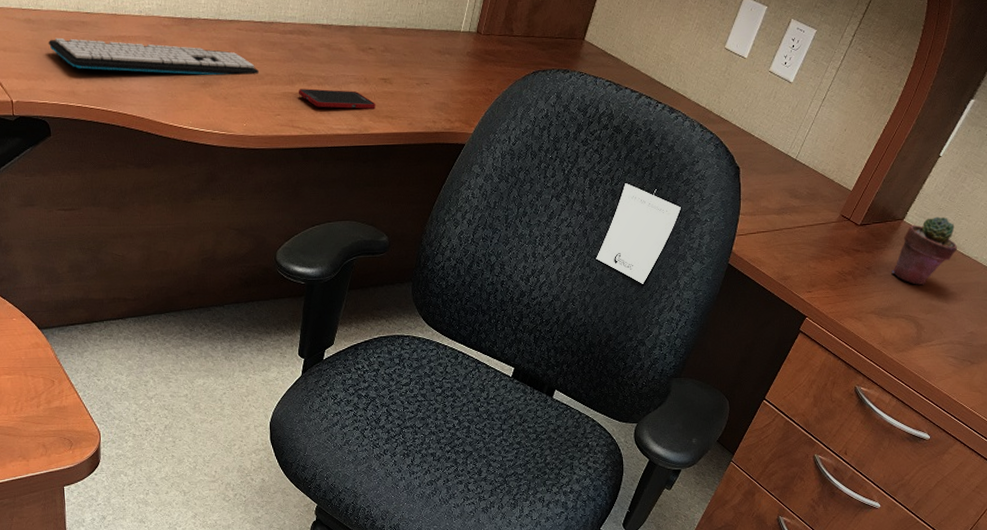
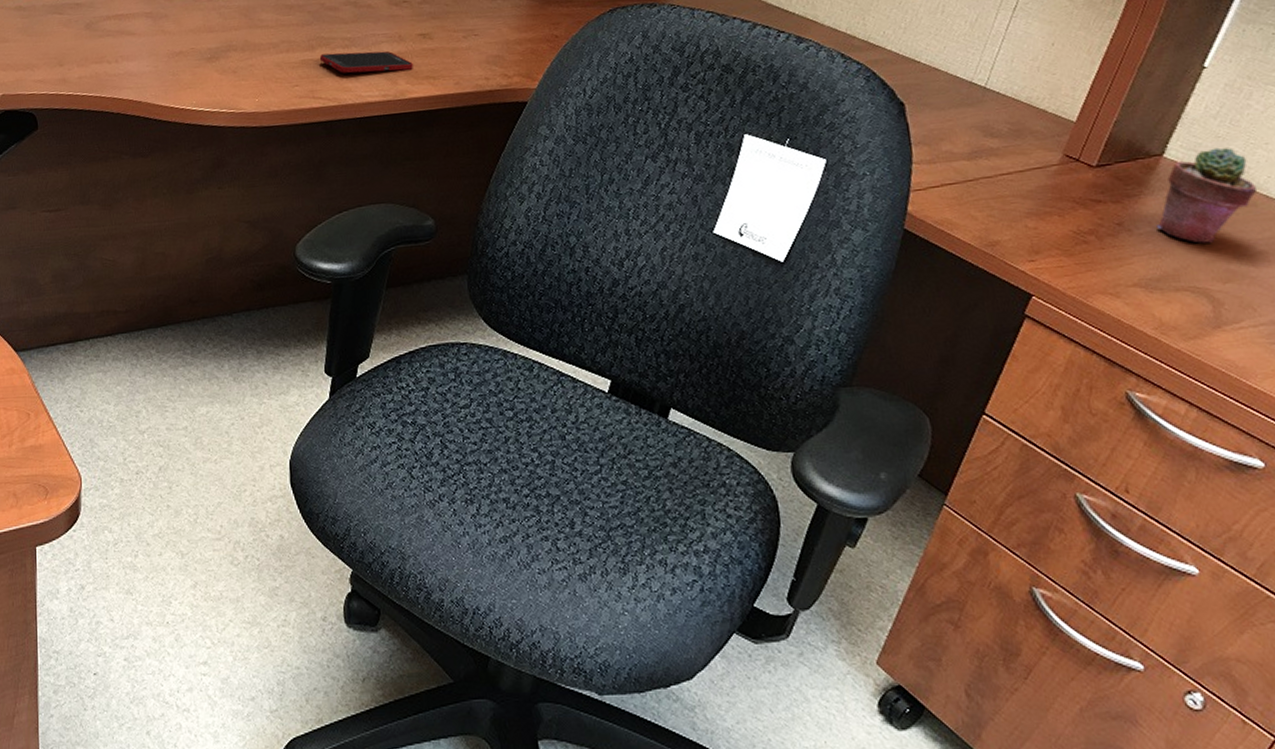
keyboard: present [48,37,259,76] -> none [39,19,273,54]

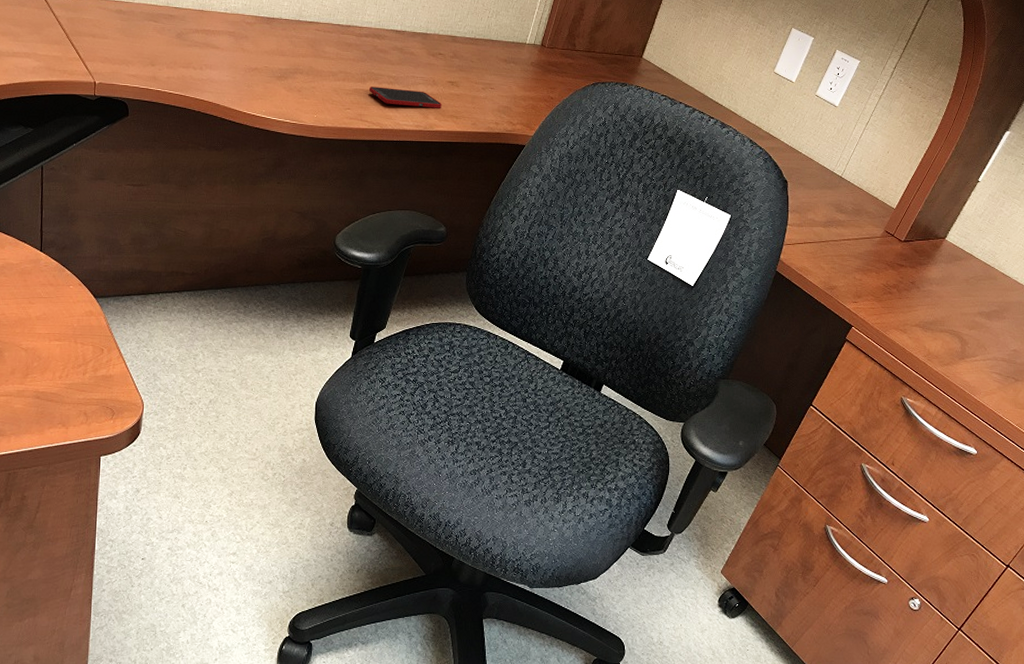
potted succulent: present [1156,147,1258,244] -> none [935,237,999,301]

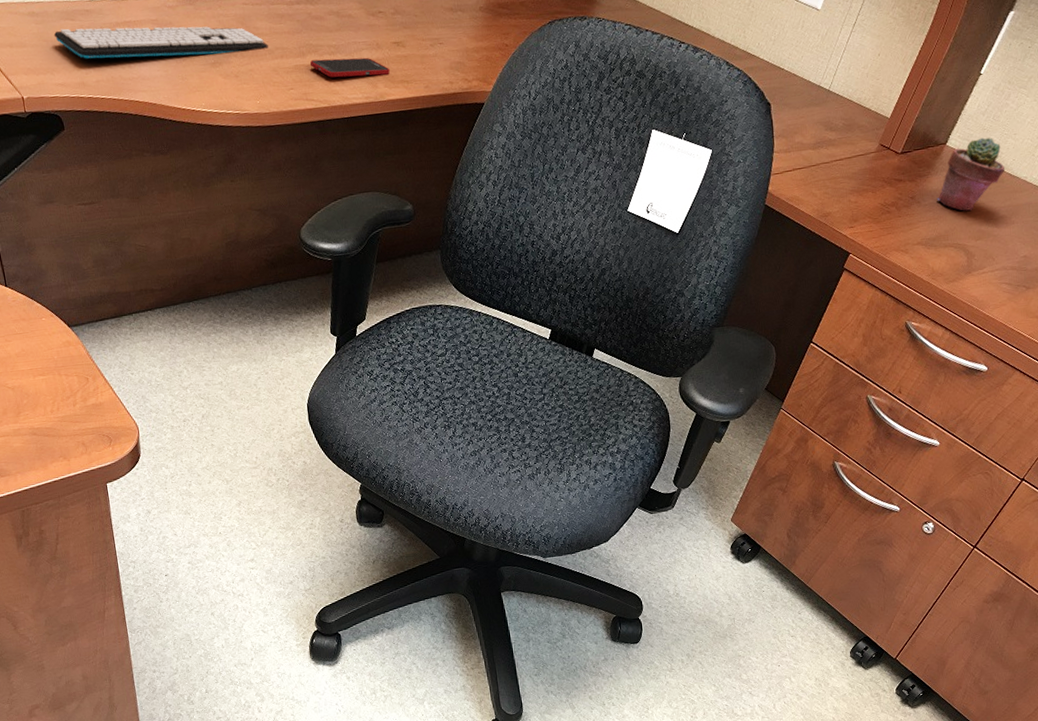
keyboard: none [135,28,333,71] -> present [53,26,268,59]
potted succulent: none [935,237,999,301] -> present [936,137,1006,211]

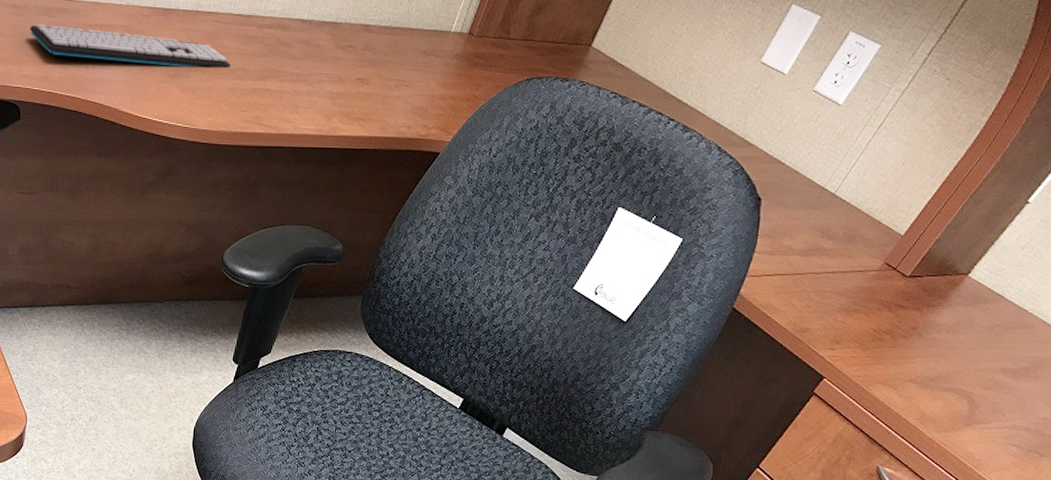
cell phone: present [309,57,390,78] -> none [268,85,348,110]
potted succulent: present [936,137,1006,211] -> none [944,274,1039,355]

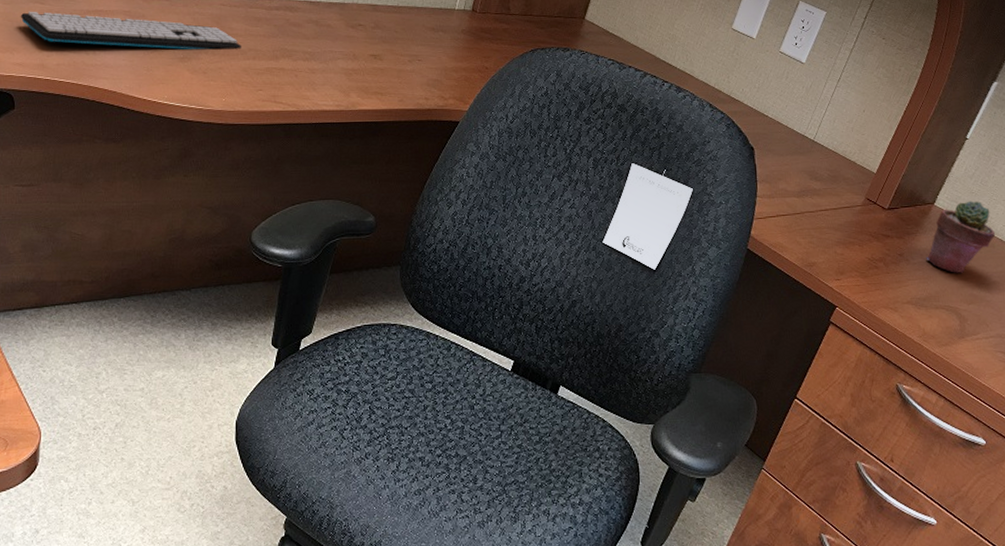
potted succulent: none [944,274,1039,355] -> present [926,201,996,273]

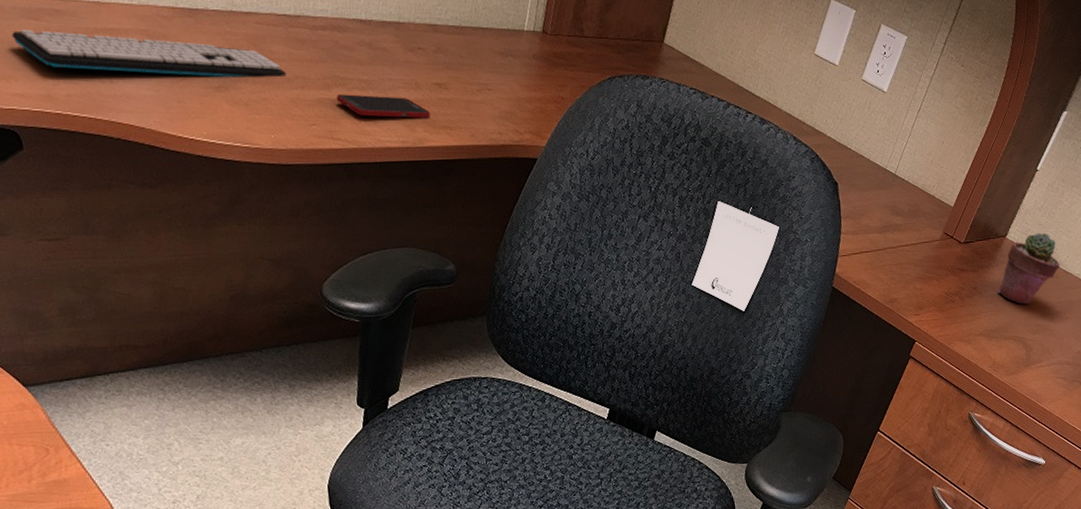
cell phone: none [282,64,364,85] -> present [336,94,430,118]

